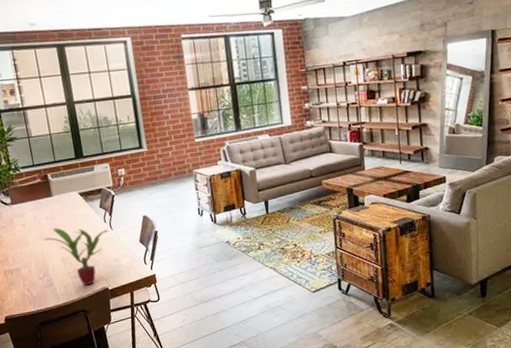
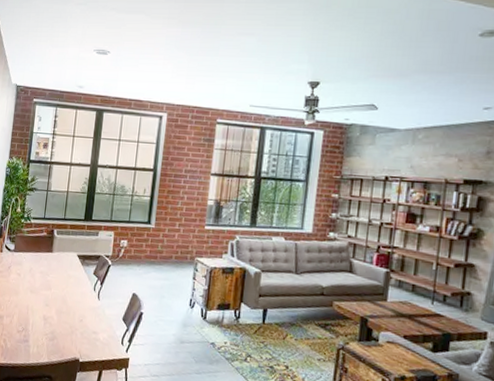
potted plant: present [43,228,110,286] -> none [32,284,96,352]

